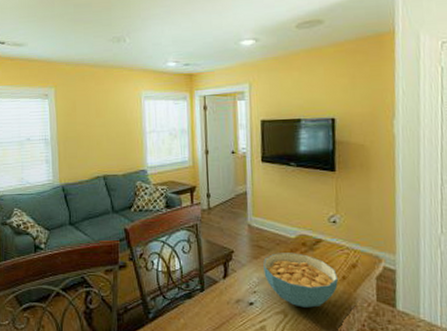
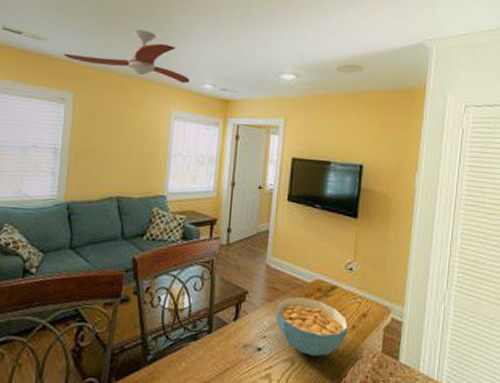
ceiling fan: none [41,21,154,65] -> present [63,29,190,84]

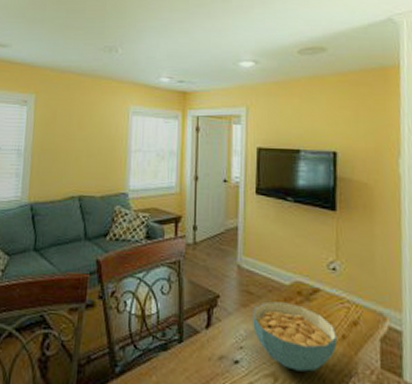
ceiling fan: present [63,29,190,84] -> none [25,30,146,78]

